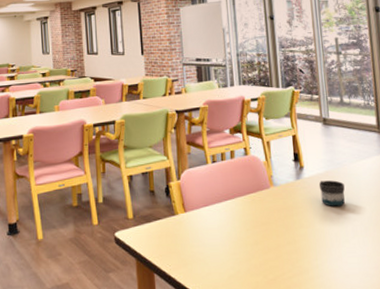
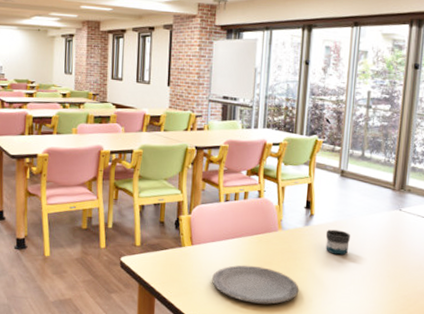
plate: none [210,227,302,269] -> present [212,265,299,304]

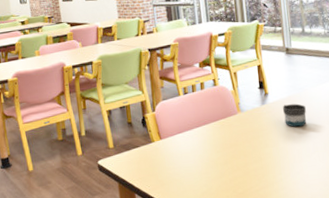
plate: present [212,265,299,304] -> none [184,149,268,185]

